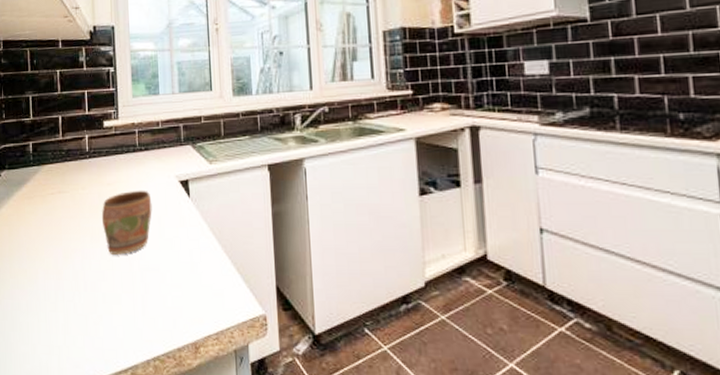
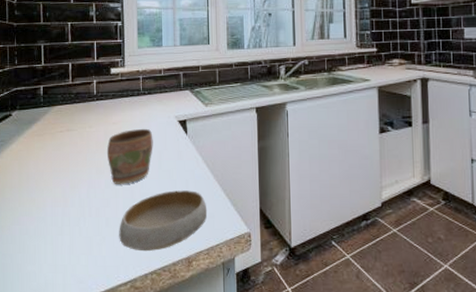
bowl: none [117,263,216,334] -> present [119,190,208,252]

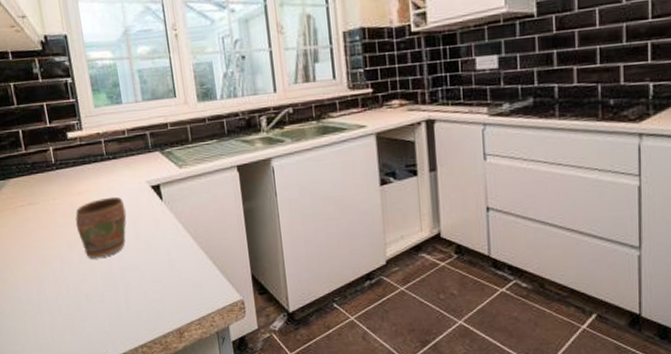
bowl: present [119,190,208,252] -> none [100,260,195,326]

